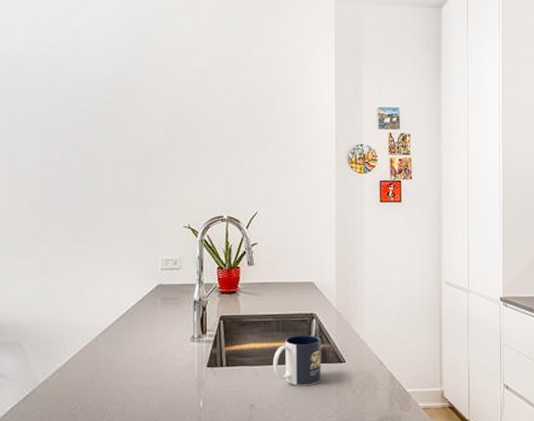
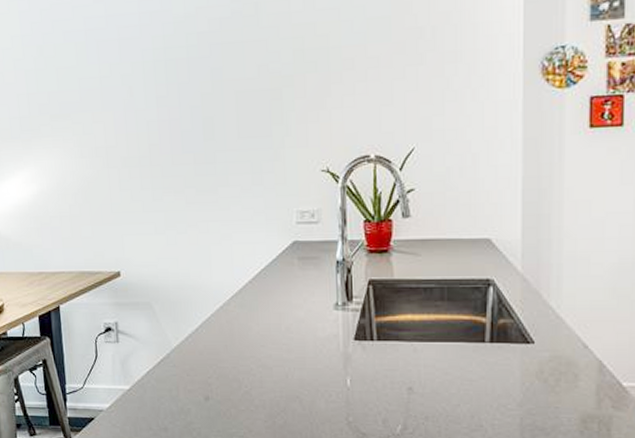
mug: present [272,334,322,386] -> none [435,306,501,369]

